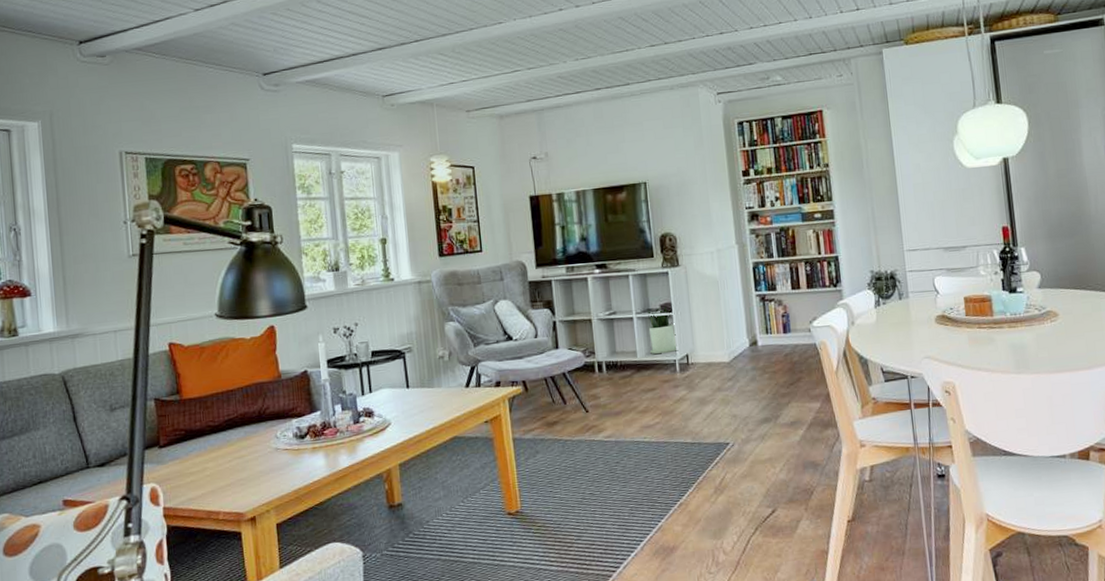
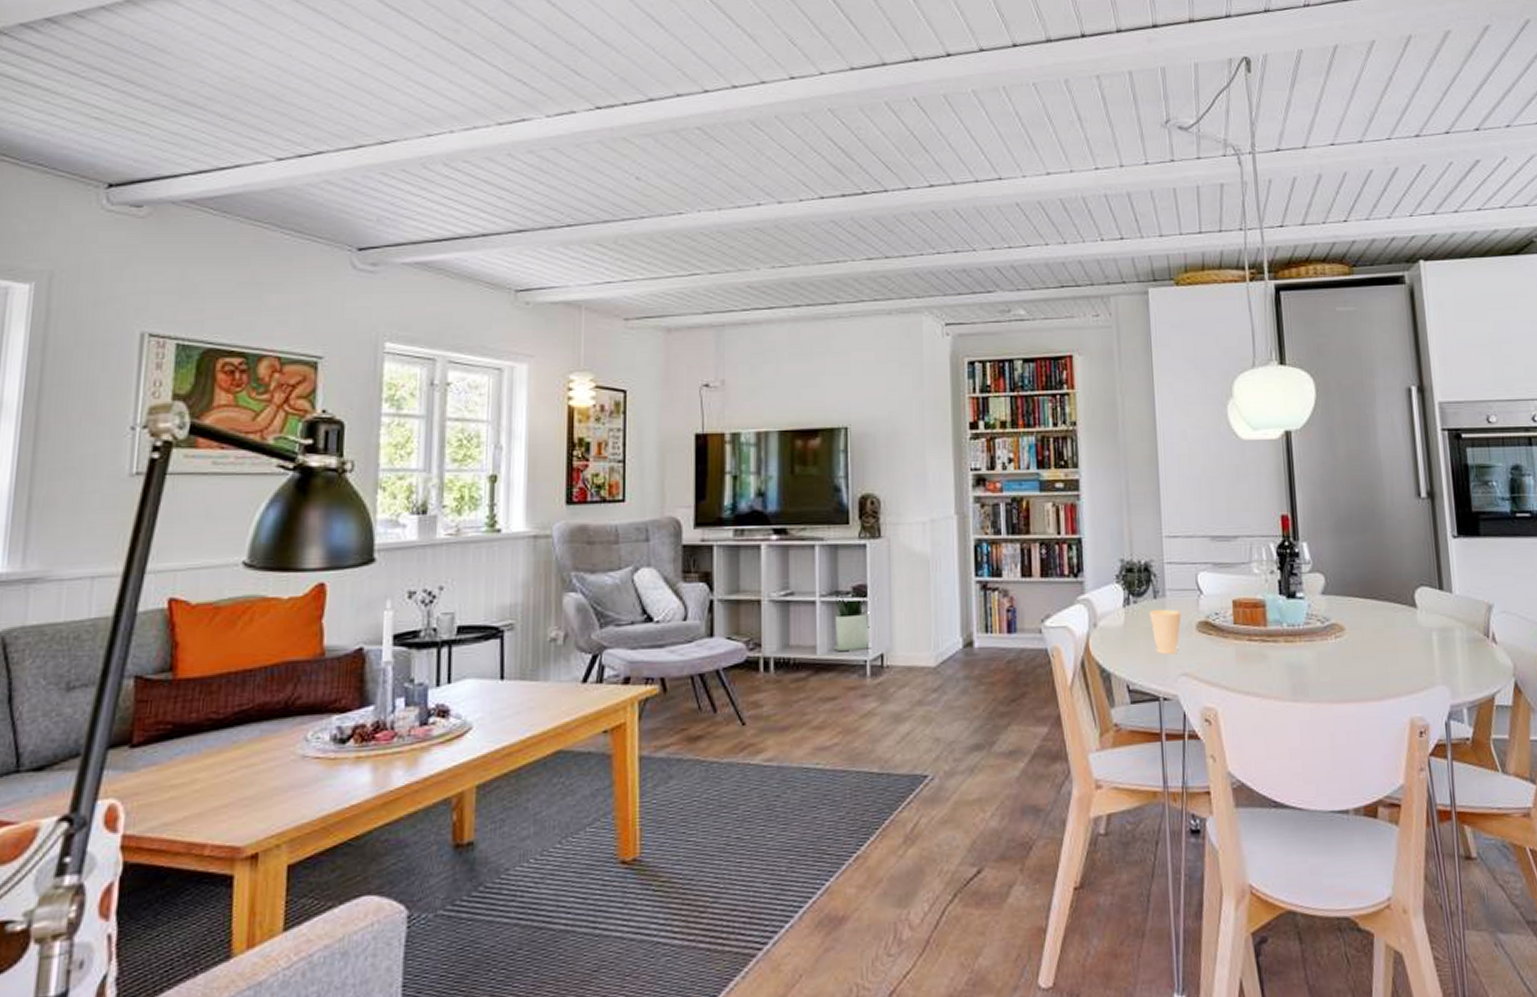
cup: none [895,307,923,343] -> present [1148,609,1182,655]

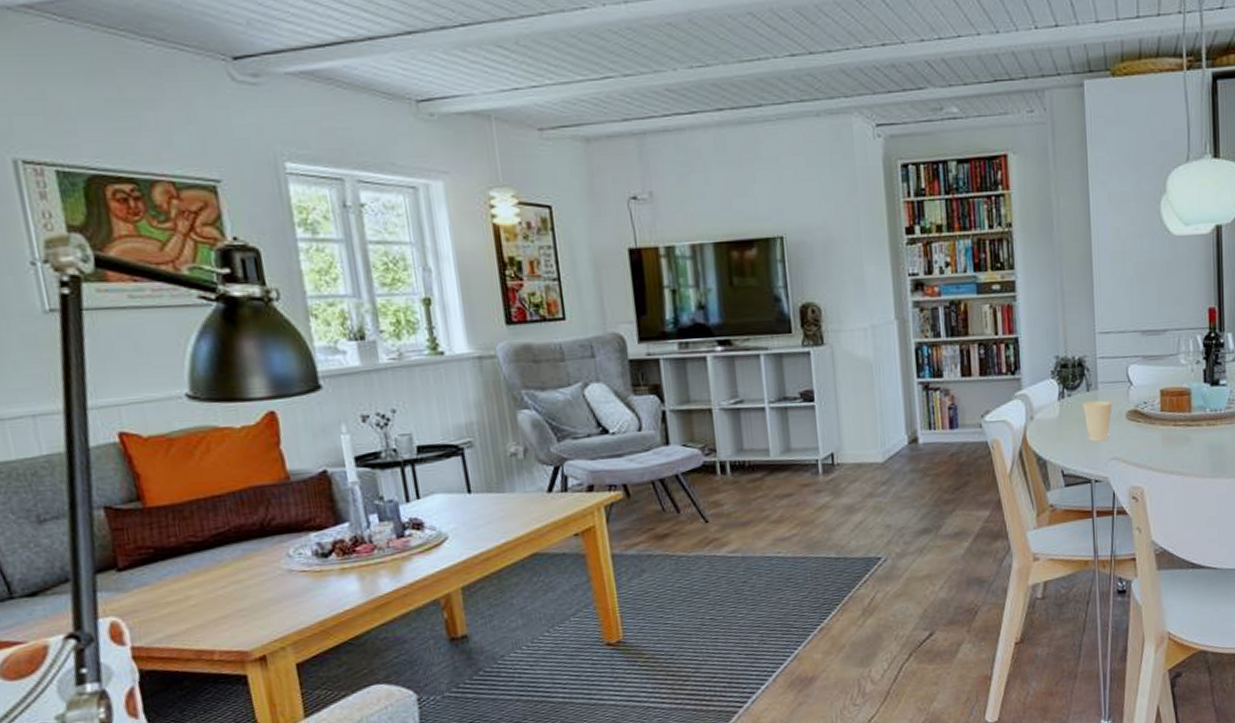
planter: present [833,588,870,652] -> none [782,393,820,453]

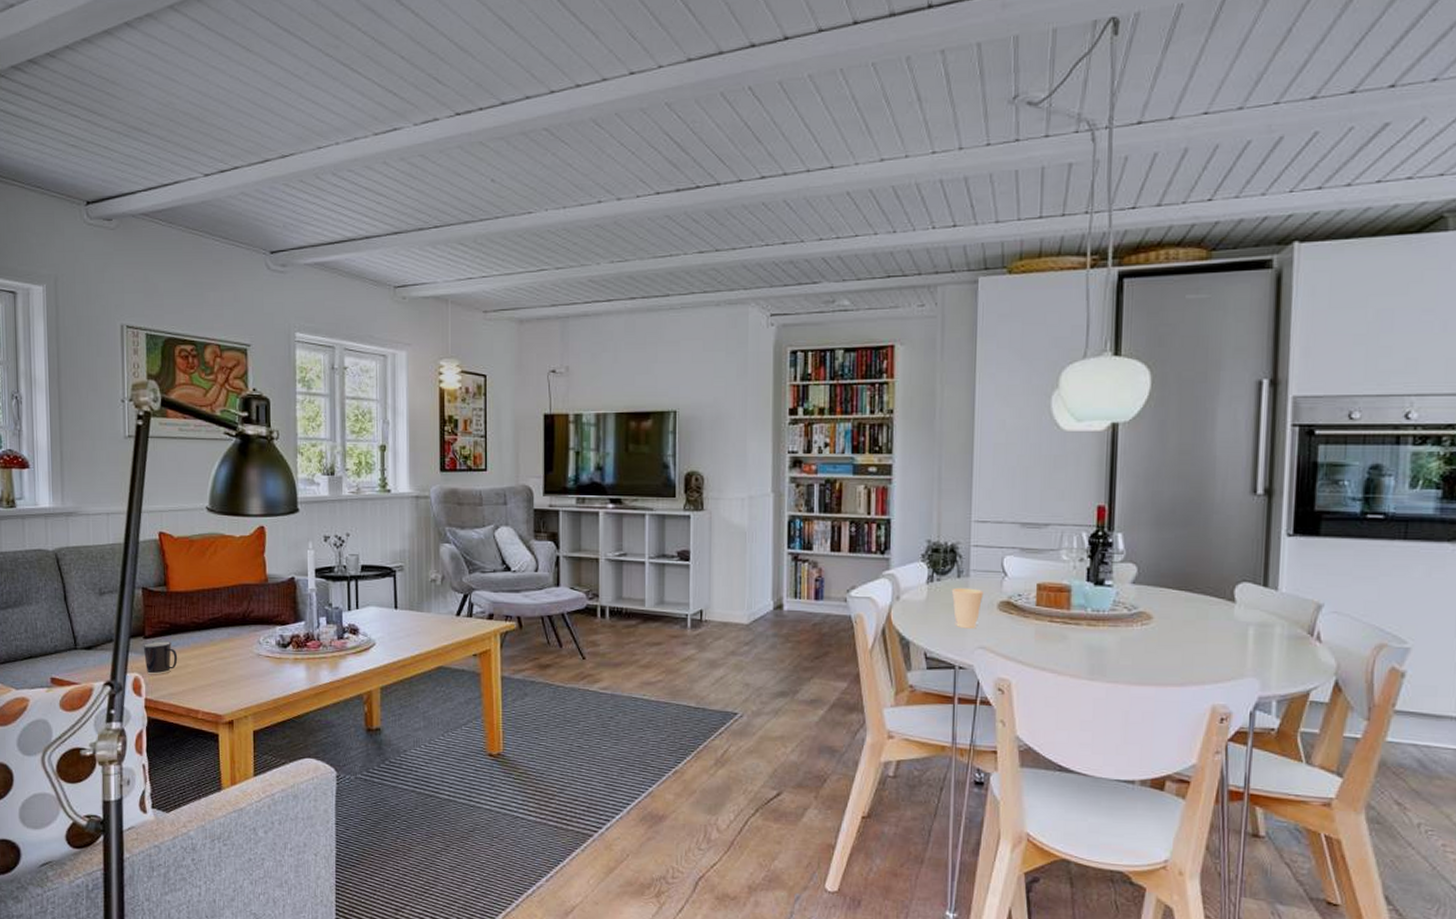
mug: none [117,571,174,617] -> present [143,641,178,675]

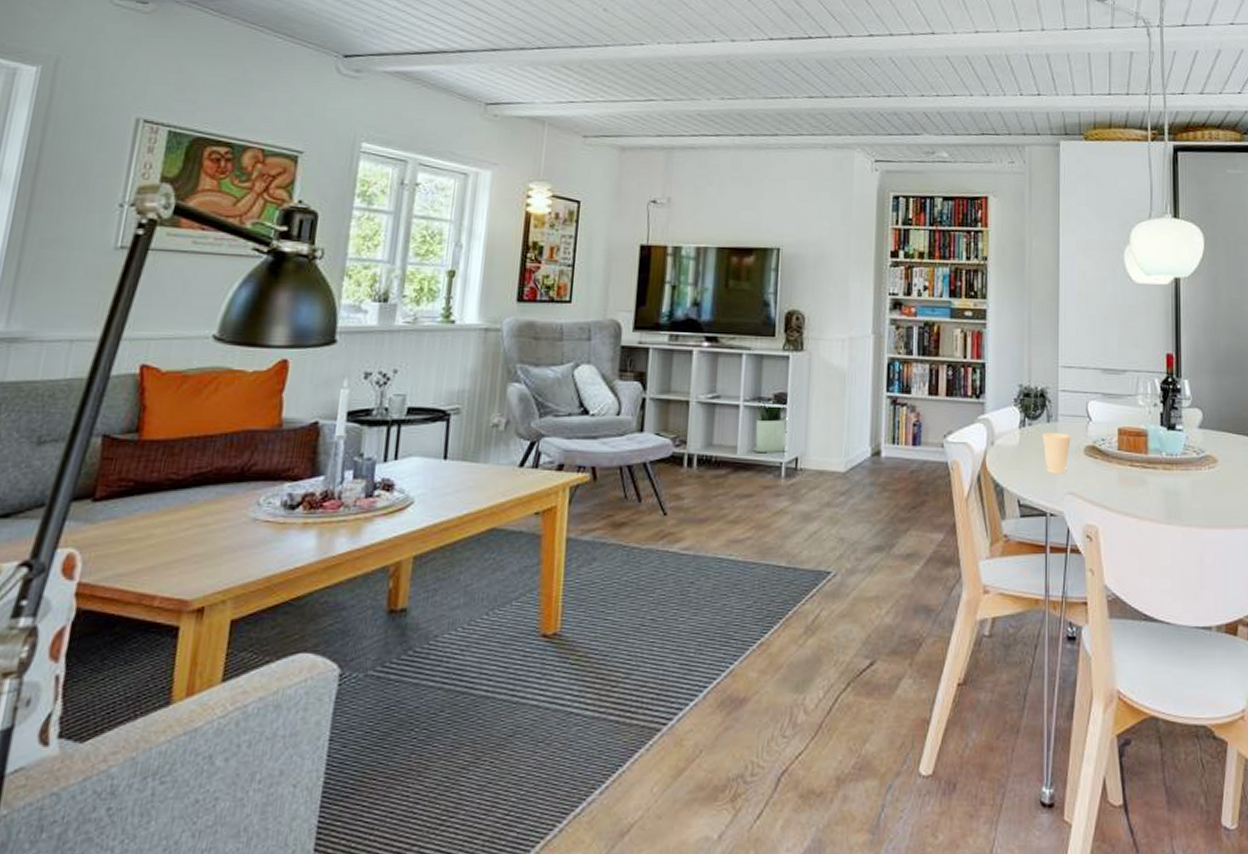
mug: present [143,641,178,675] -> none [87,505,139,550]
planter: none [659,553,691,606] -> present [752,395,787,454]

